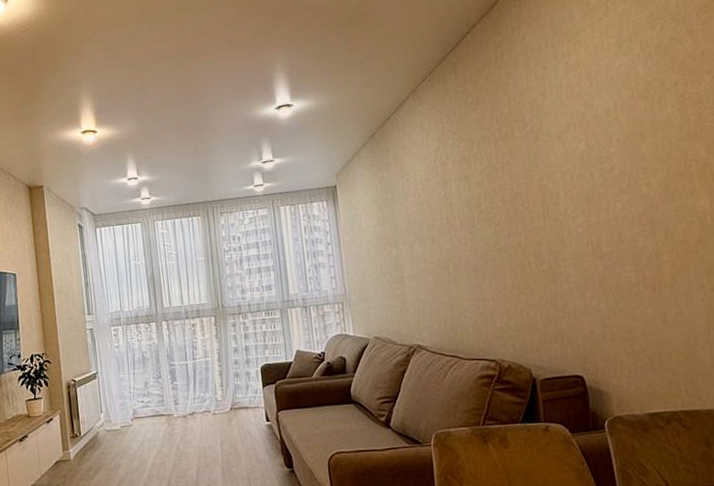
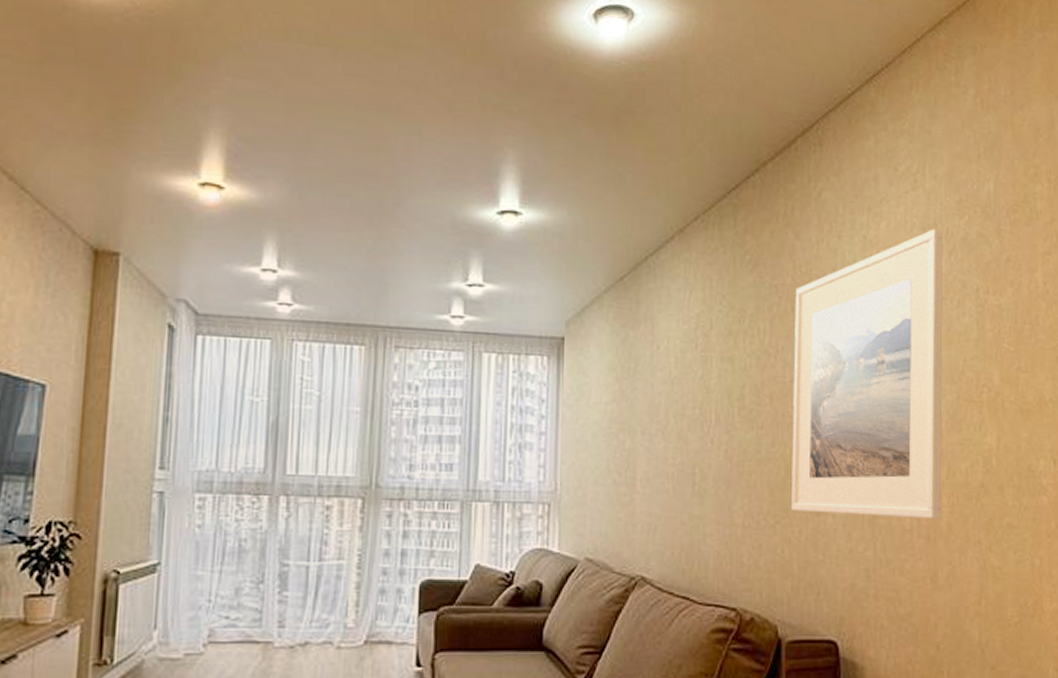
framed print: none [513,42,664,283] -> present [792,229,943,519]

